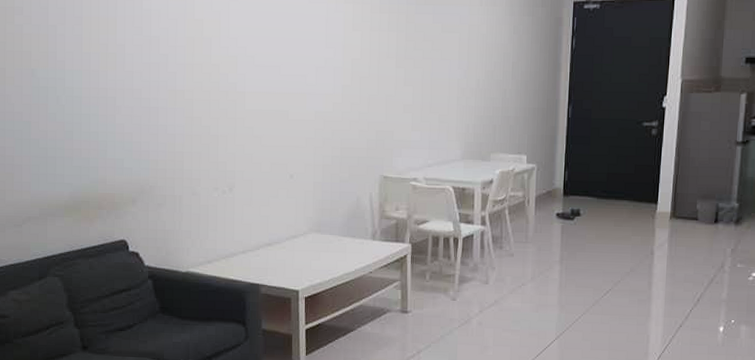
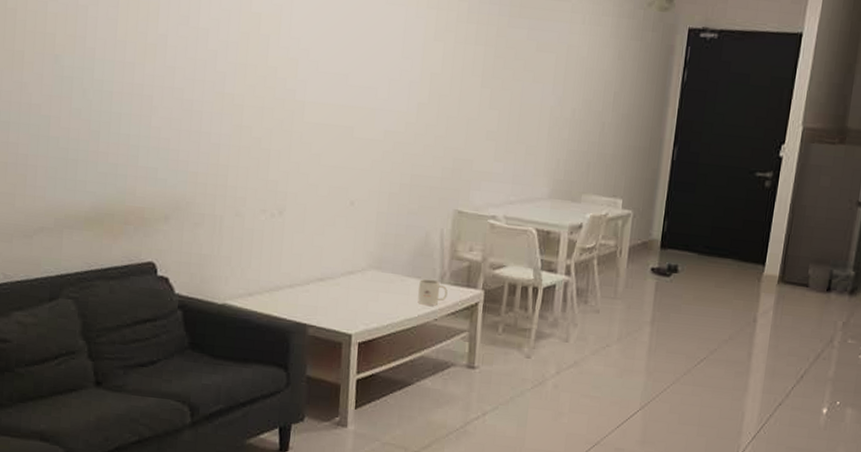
mug: none [353,237,379,261] -> present [417,278,448,307]

